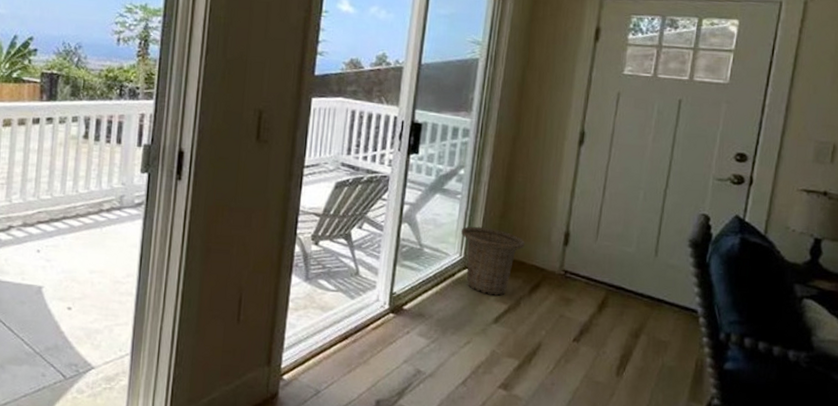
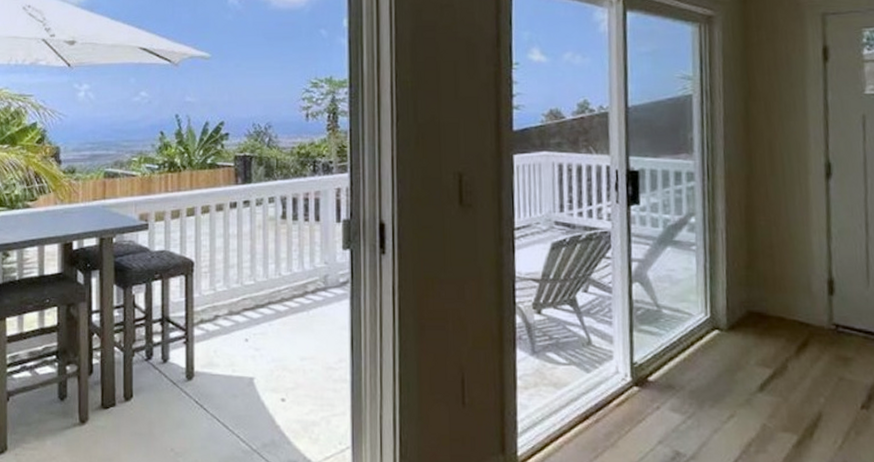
basket: present [461,226,525,296] -> none [703,280,781,359]

